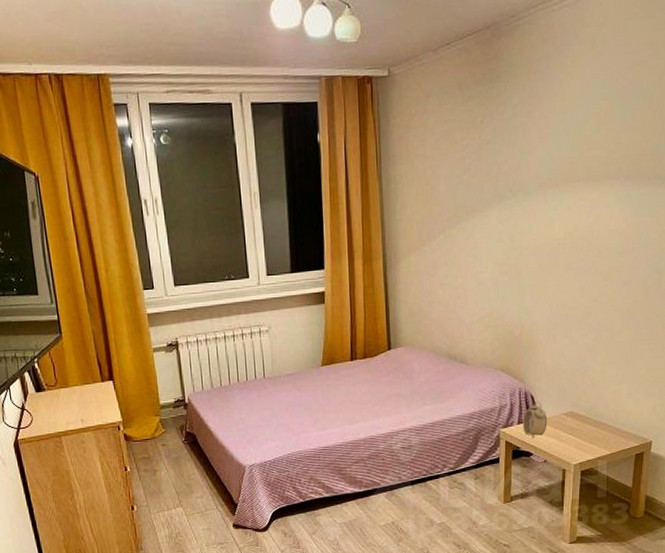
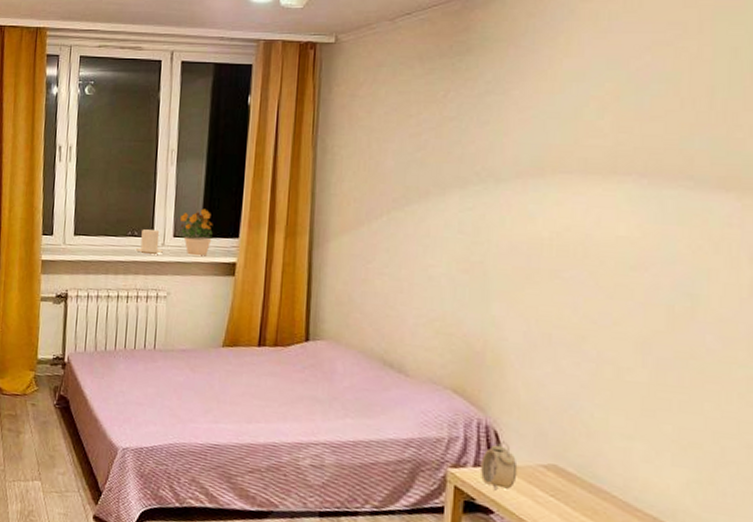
candle: none [234,271,260,295] -> present [135,229,164,255]
flowerpot: none [271,246,302,291] -> present [180,208,213,256]

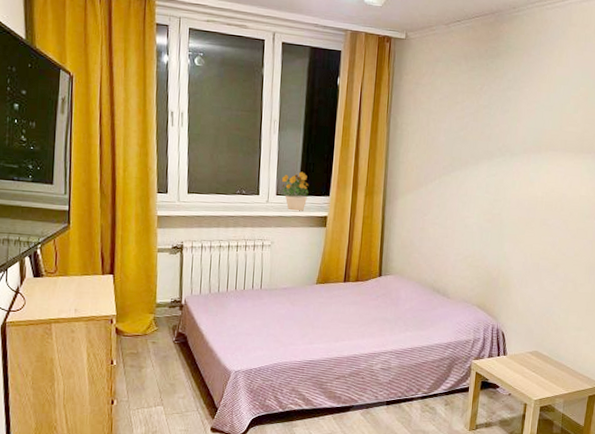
candle: present [135,229,164,255] -> none [243,188,268,211]
alarm clock: present [481,441,518,491] -> none [492,338,515,372]

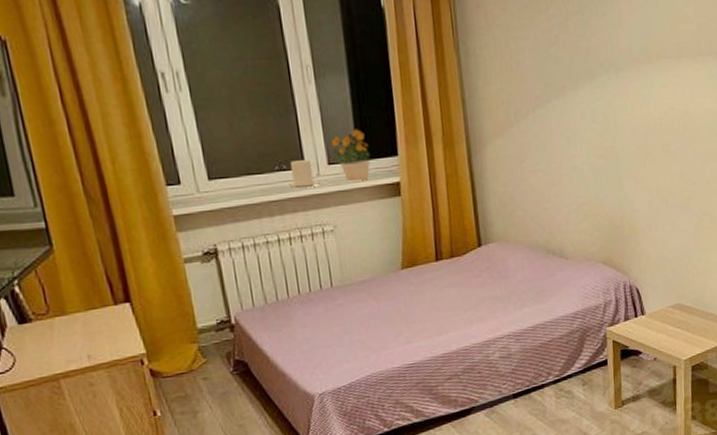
candle: none [243,188,268,211] -> present [287,160,321,189]

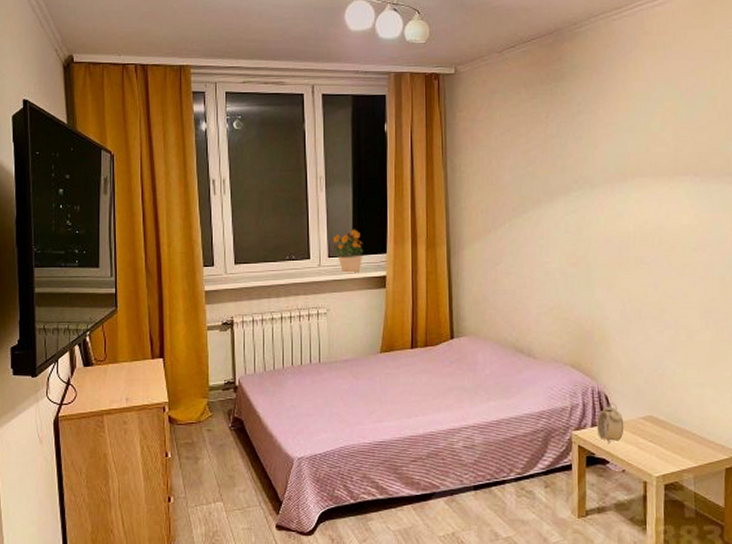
candle: present [287,160,321,189] -> none [294,253,321,276]
alarm clock: none [630,294,655,335] -> present [597,402,624,444]

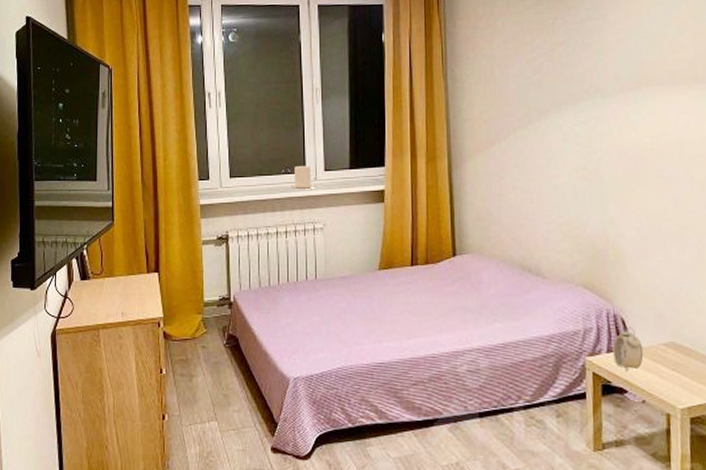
candle: none [294,253,321,276] -> present [289,166,317,190]
flowerpot: present [333,229,363,273] -> none [330,142,361,187]

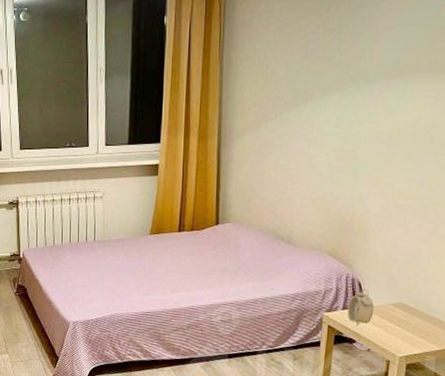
candle: present [289,166,317,190] -> none [73,141,98,162]

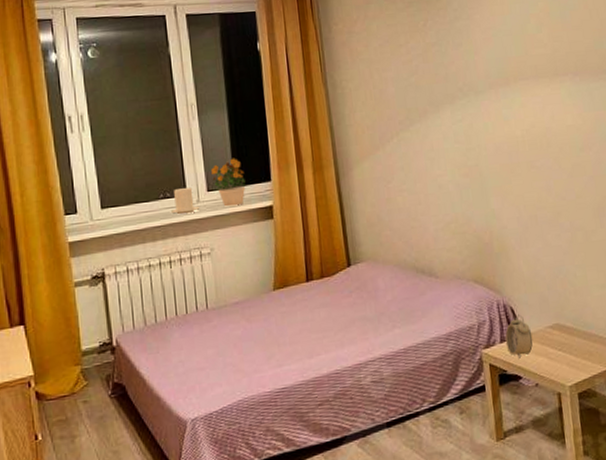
candle: none [73,141,98,162] -> present [170,188,200,215]
flowerpot: none [111,119,139,161] -> present [211,158,246,207]

